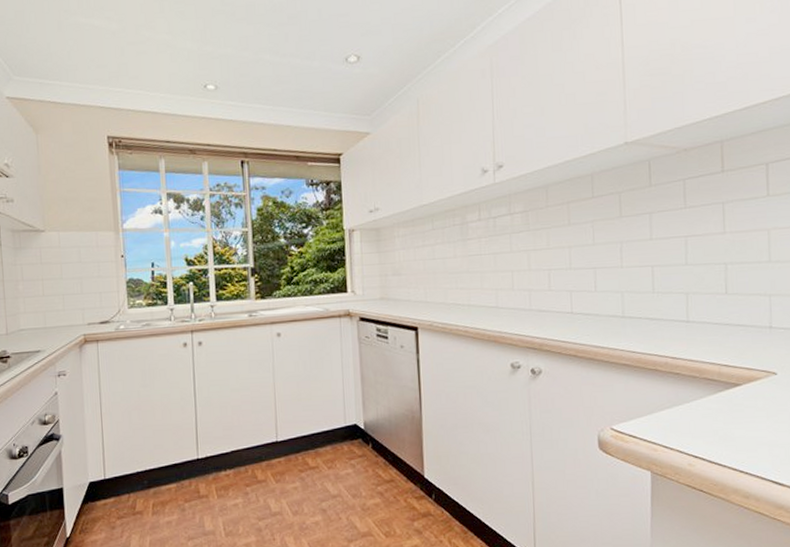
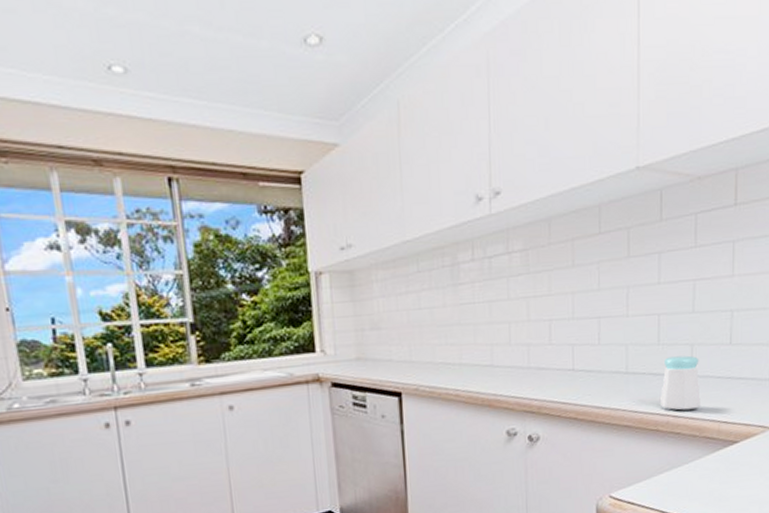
salt shaker: none [658,303,699,353] -> present [661,355,701,411]

